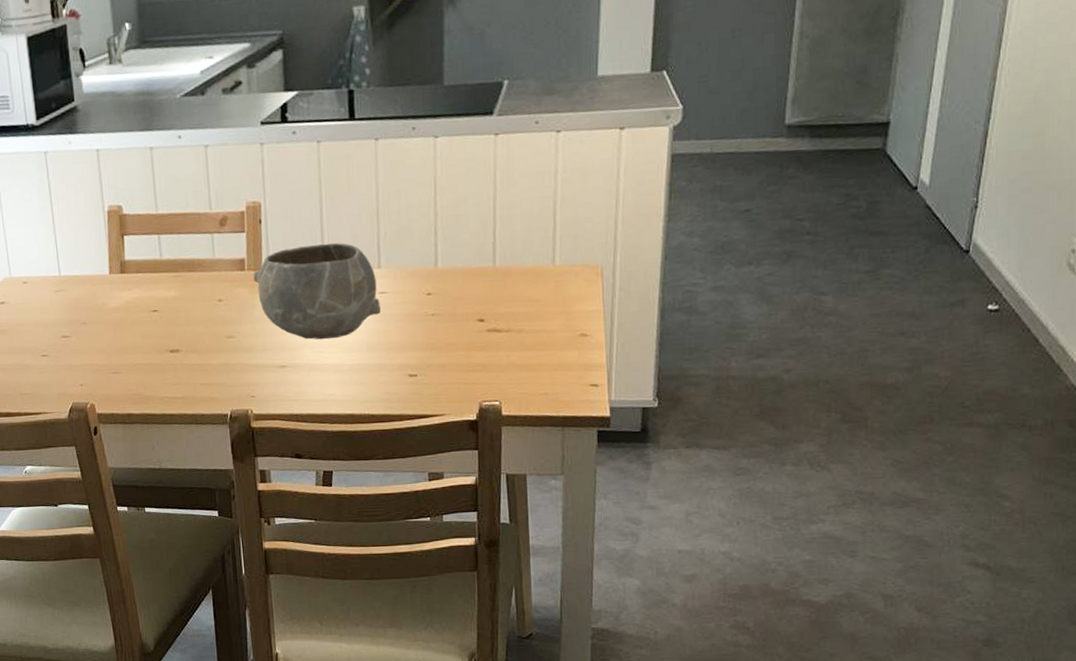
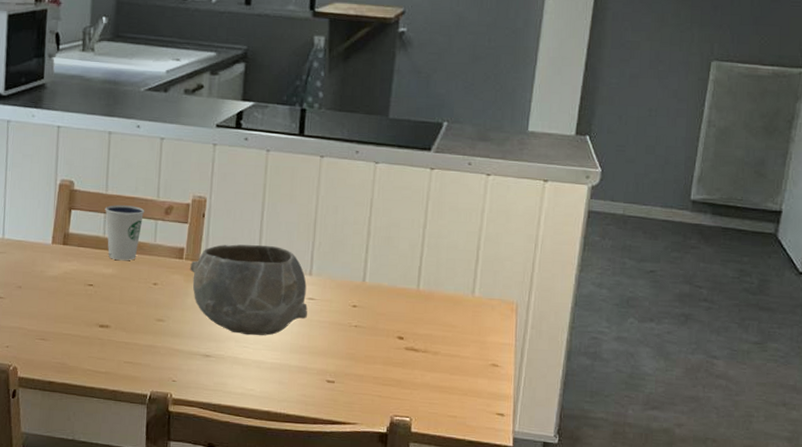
dixie cup: none [157,222,199,281] -> present [105,205,145,260]

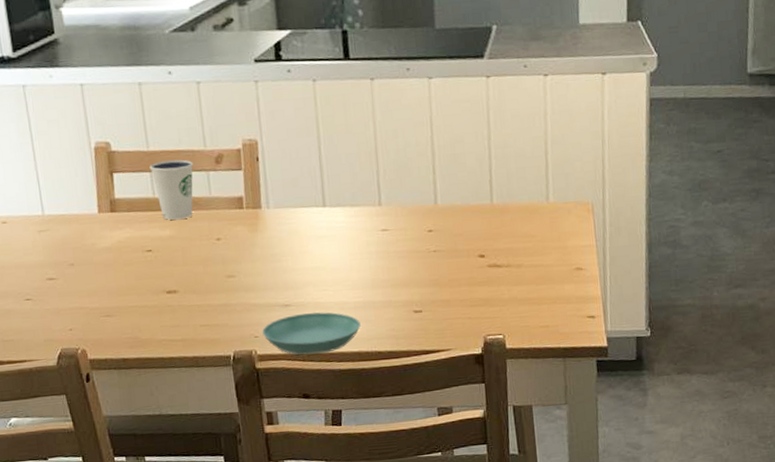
saucer: none [180,366,274,407] -> present [262,312,361,355]
bowl: present [190,244,308,336] -> none [252,181,383,278]

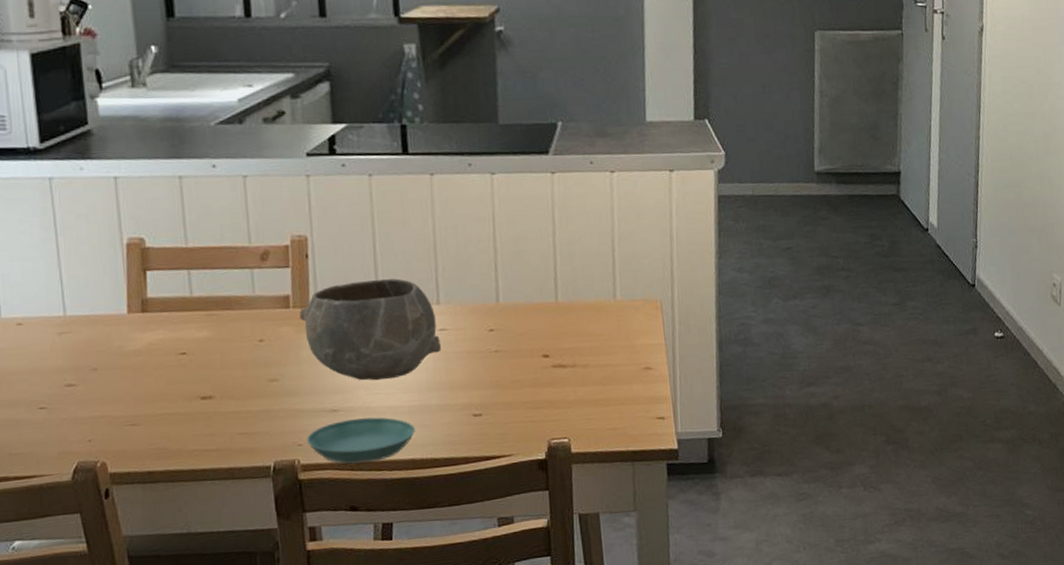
dixie cup: present [149,159,194,220] -> none [187,256,237,321]
bowl: none [252,181,383,278] -> present [299,278,441,381]

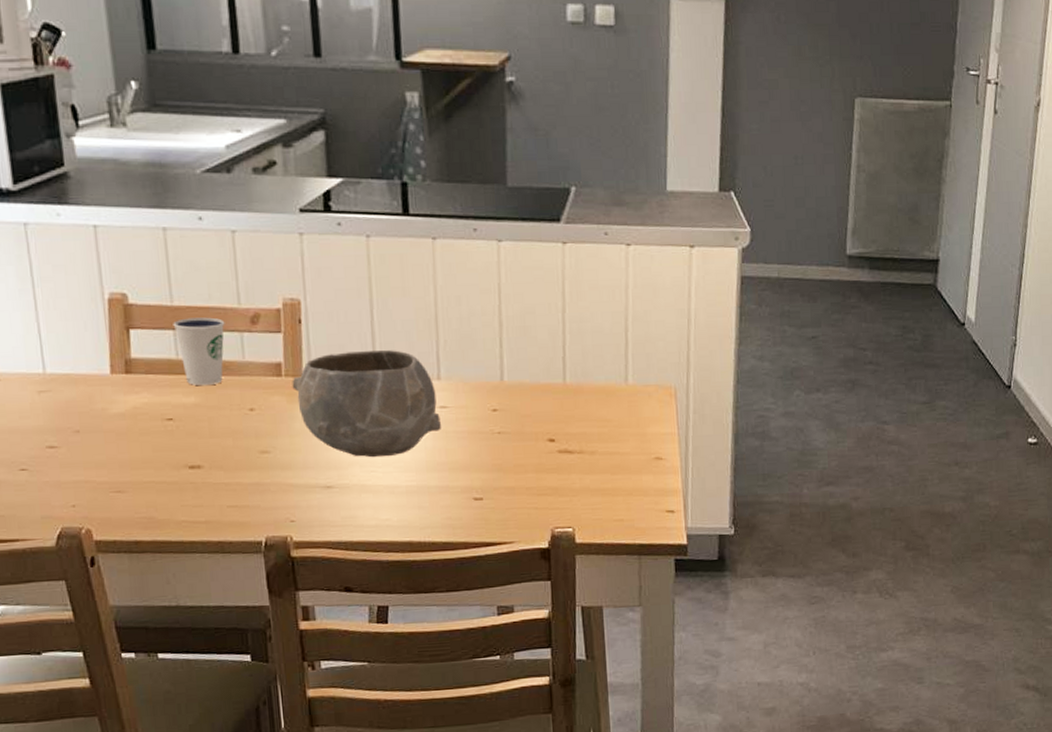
dixie cup: none [187,256,237,321] -> present [173,317,225,385]
saucer: present [307,417,415,464] -> none [300,496,413,544]

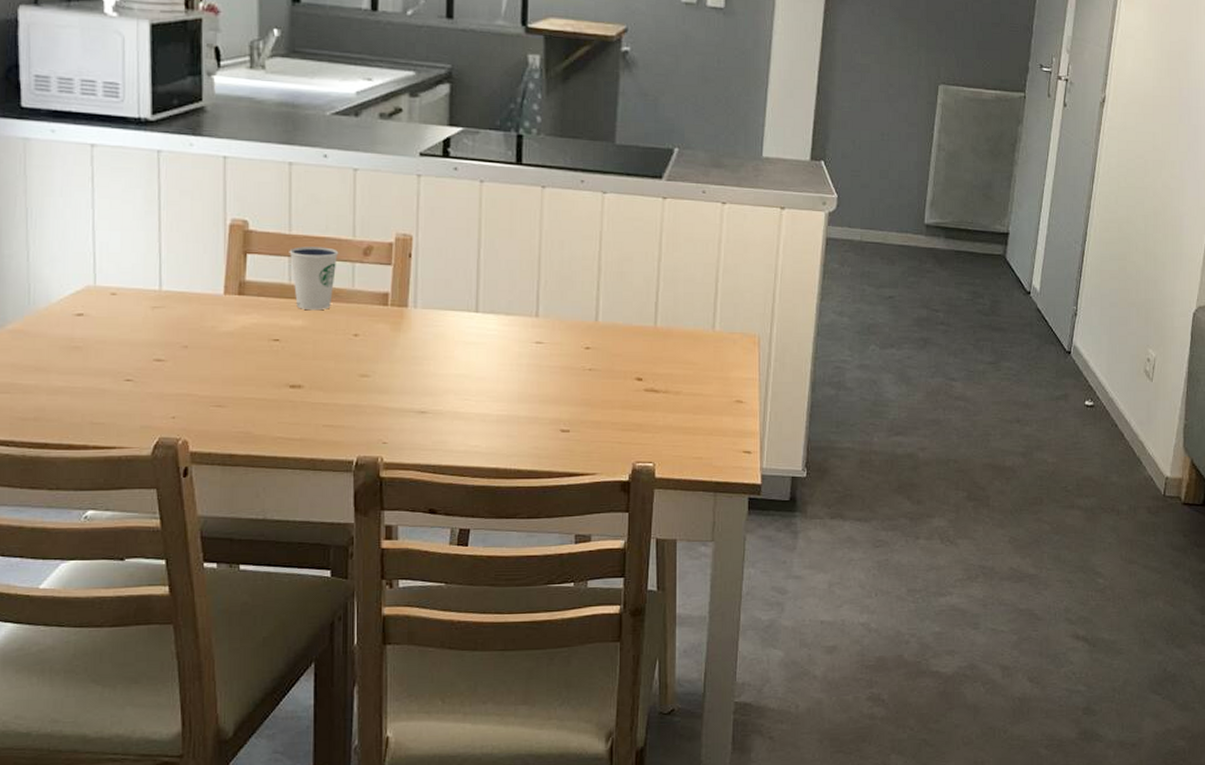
bowl: present [292,350,441,458] -> none [397,286,535,387]

